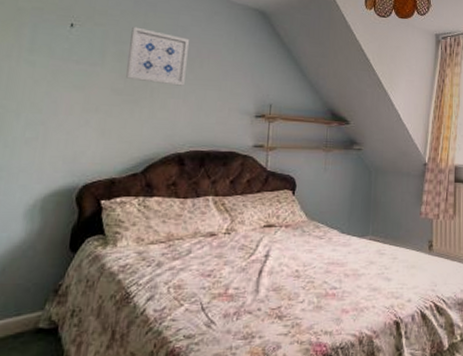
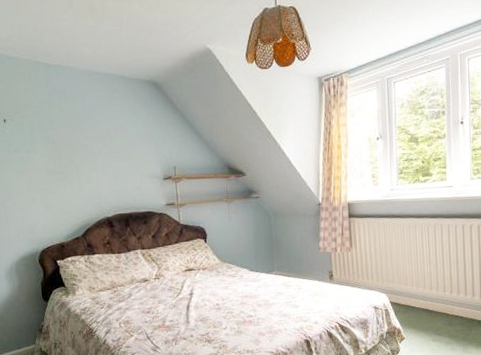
wall art: present [126,26,189,86] -> none [51,114,101,161]

